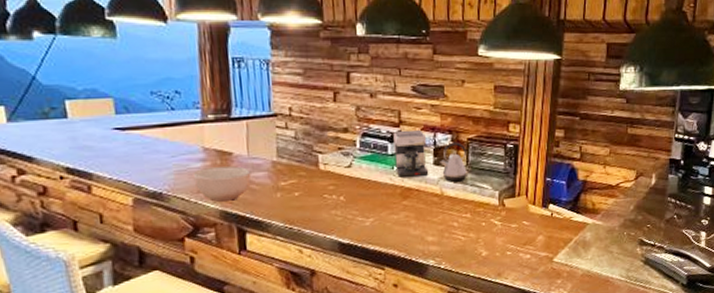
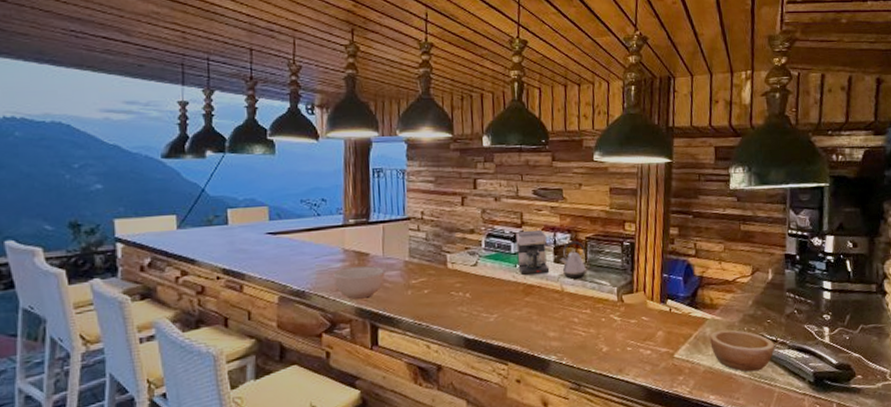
bowl: none [590,234,652,276] -> present [710,329,775,372]

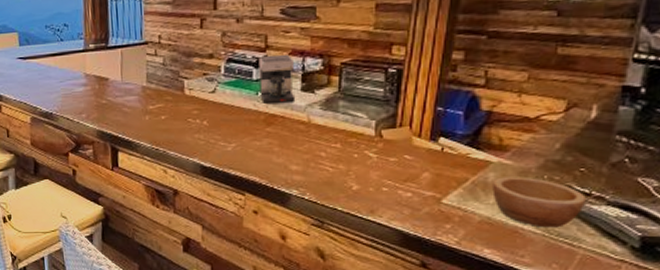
bowl: present [333,266,385,300] -> none [76,90,124,124]
kettle: present [560,240,587,279] -> none [308,66,340,110]

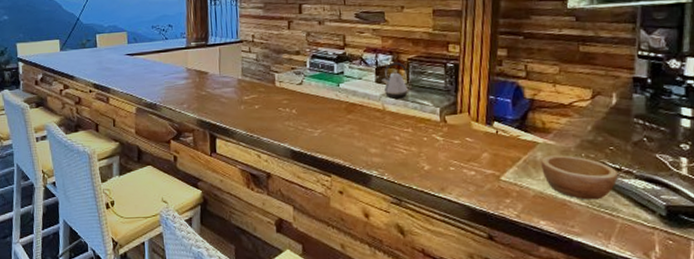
coffee maker: present [259,54,296,103] -> none [338,51,372,94]
kettle: none [308,66,340,110] -> present [381,62,409,99]

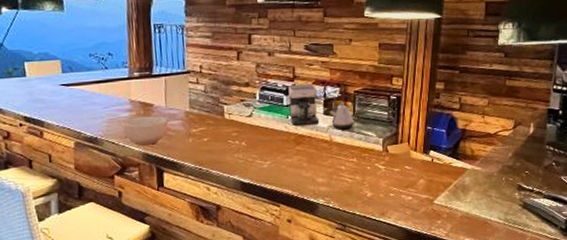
bowl: none [178,83,222,113] -> present [121,115,169,147]
coffee maker: none [338,51,372,94] -> present [288,83,320,126]
bowl: present [541,155,618,200] -> none [469,179,530,219]

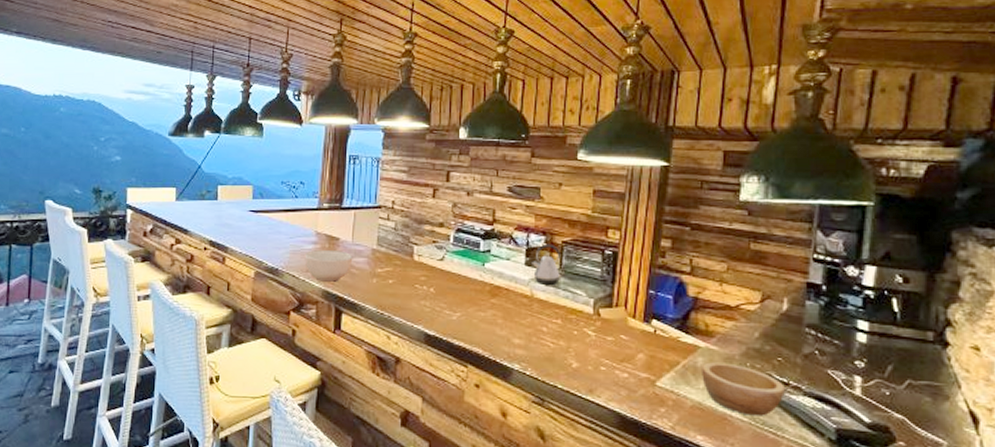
coffee maker: present [288,83,320,126] -> none [486,228,520,275]
bowl: none [469,179,530,219] -> present [702,362,785,416]

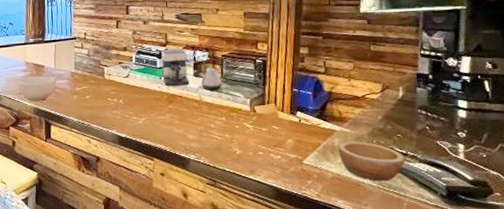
coffee maker: none [486,228,520,275] -> present [161,48,190,86]

